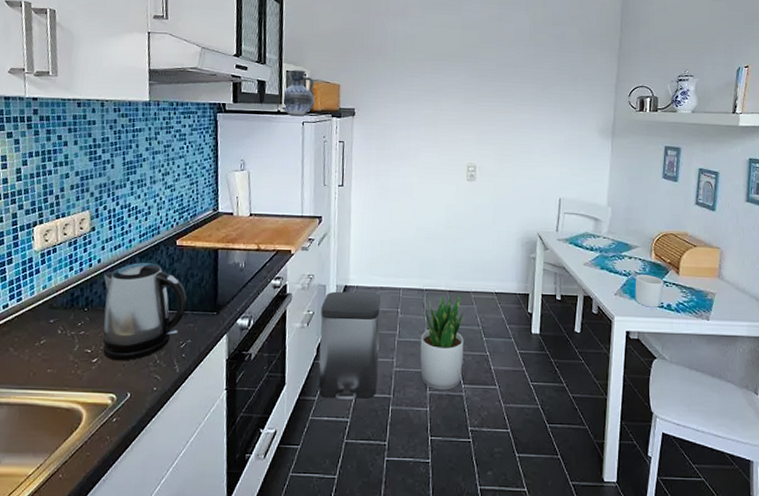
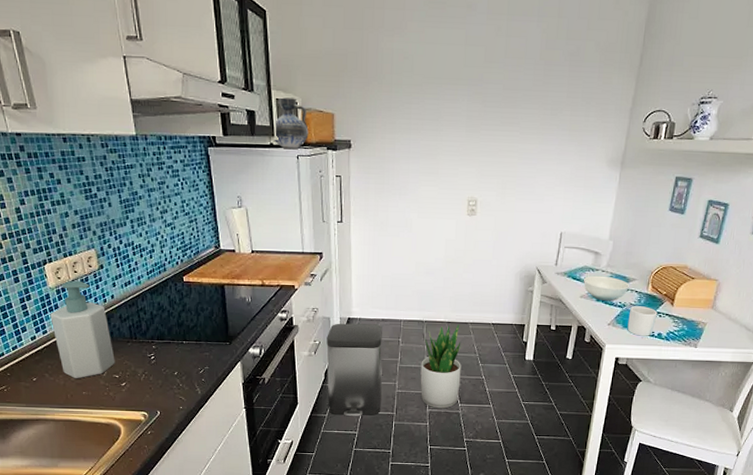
soap bottle: none [28,243,91,354] -> present [50,280,115,379]
kettle: present [102,263,188,361] -> none [119,298,201,385]
bowl: none [586,242,633,270] -> present [583,275,630,302]

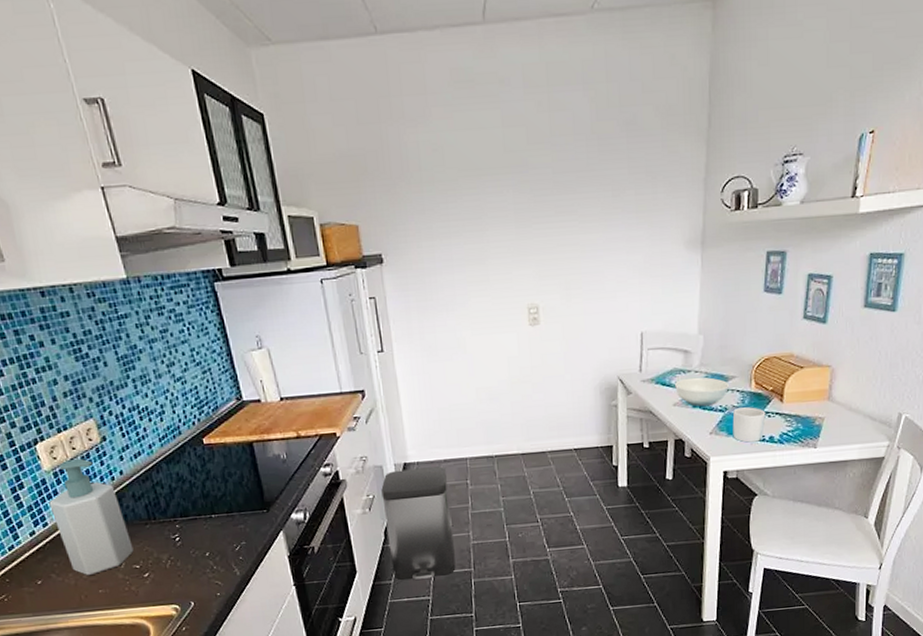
ceramic jug: present [272,97,309,150] -> none [288,212,332,273]
planter: present [420,324,463,409] -> none [496,455,546,557]

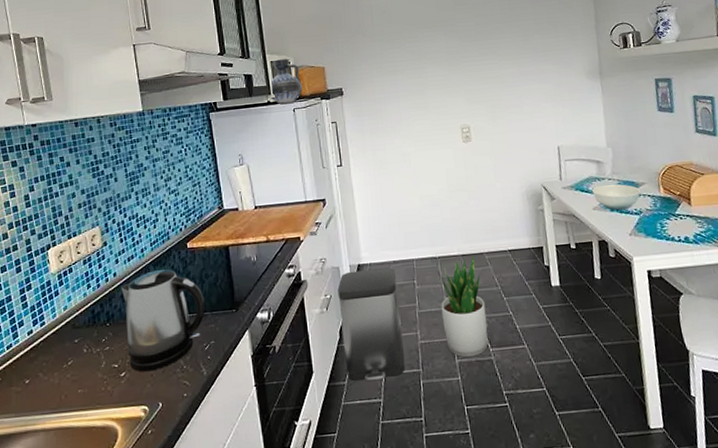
soap bottle: present [49,458,134,576] -> none [49,261,115,375]
kettle: none [130,467,232,573] -> present [121,269,206,372]
ceramic jug: none [288,212,332,273] -> present [269,58,303,104]
planter: none [496,455,546,557] -> present [440,256,488,358]
mug: present [732,407,766,443] -> none [647,210,679,243]

